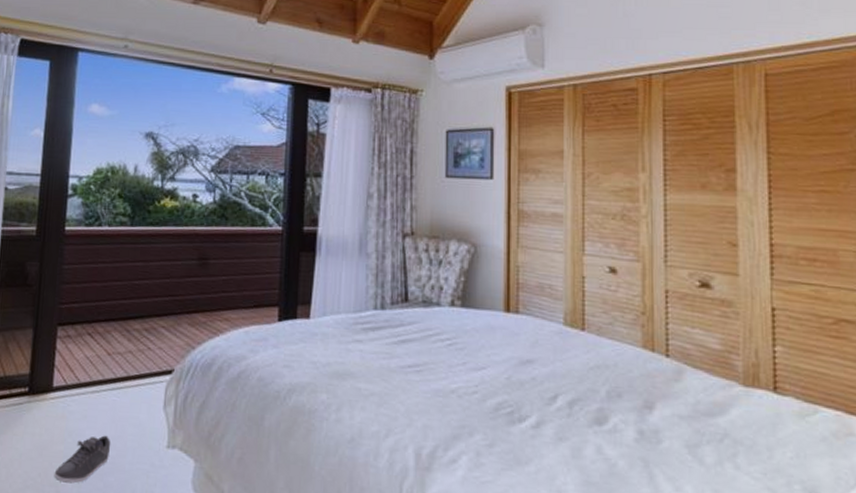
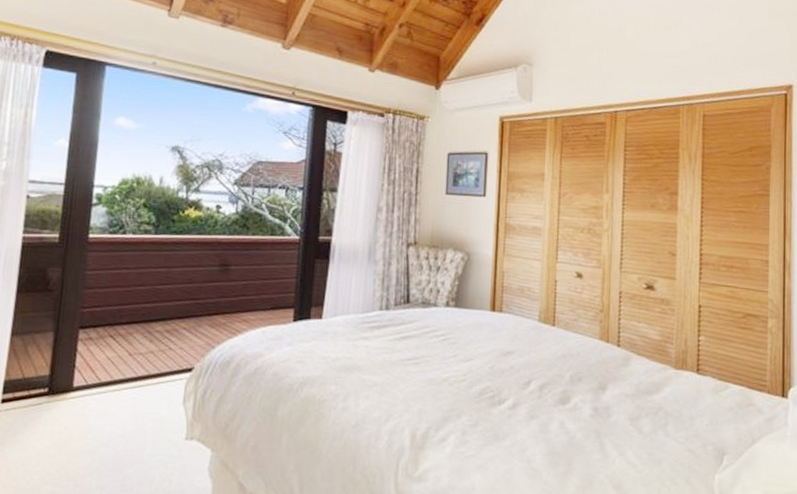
shoe: present [54,435,111,484] -> none [72,430,131,477]

